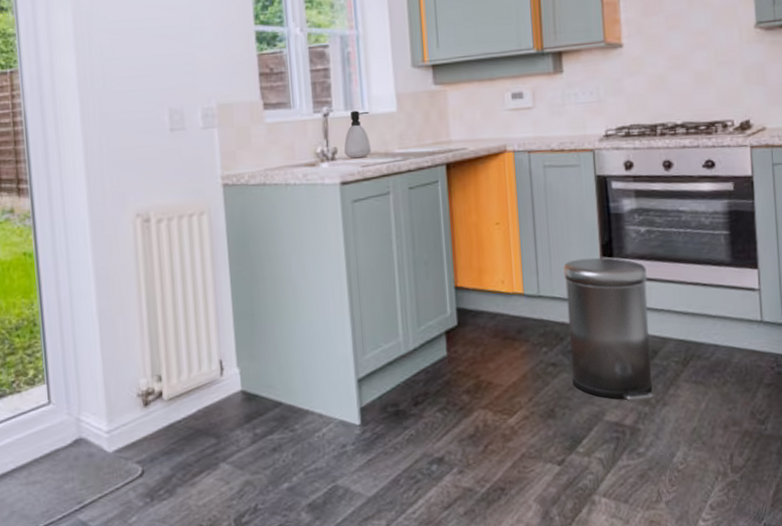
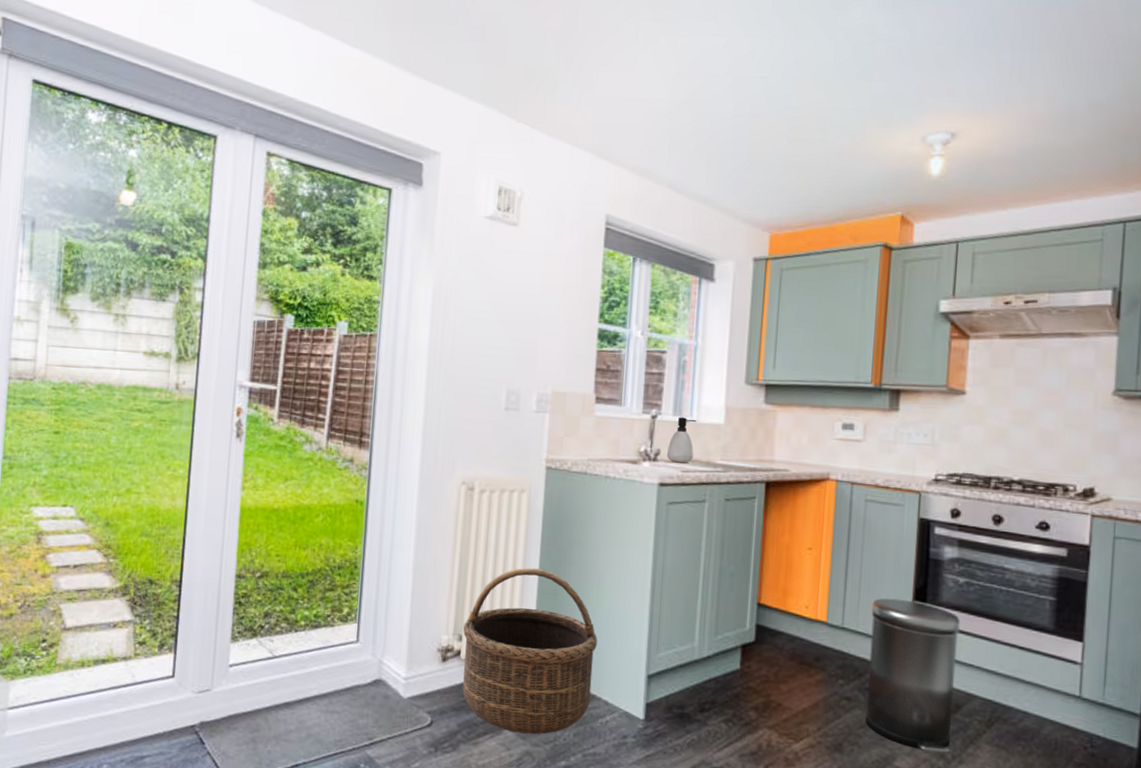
basket: none [161,291,304,465] -> present [463,567,597,735]

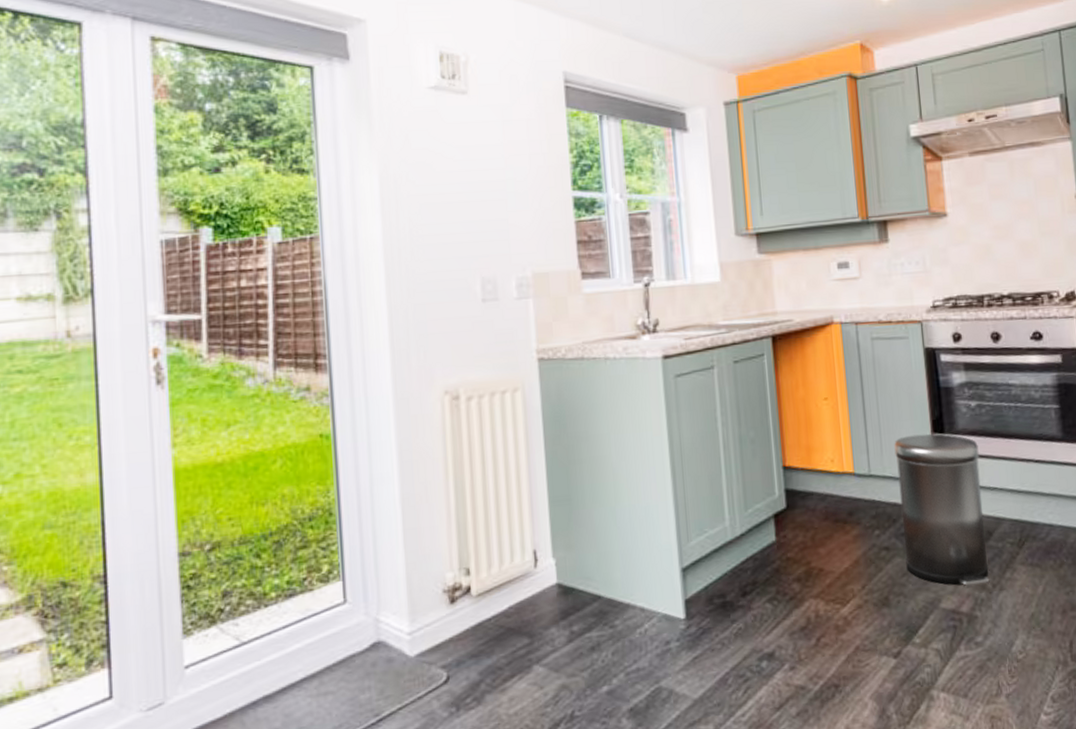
basket: present [463,567,597,735] -> none [470,474,625,667]
soap dispenser: present [667,417,697,464] -> none [666,280,694,332]

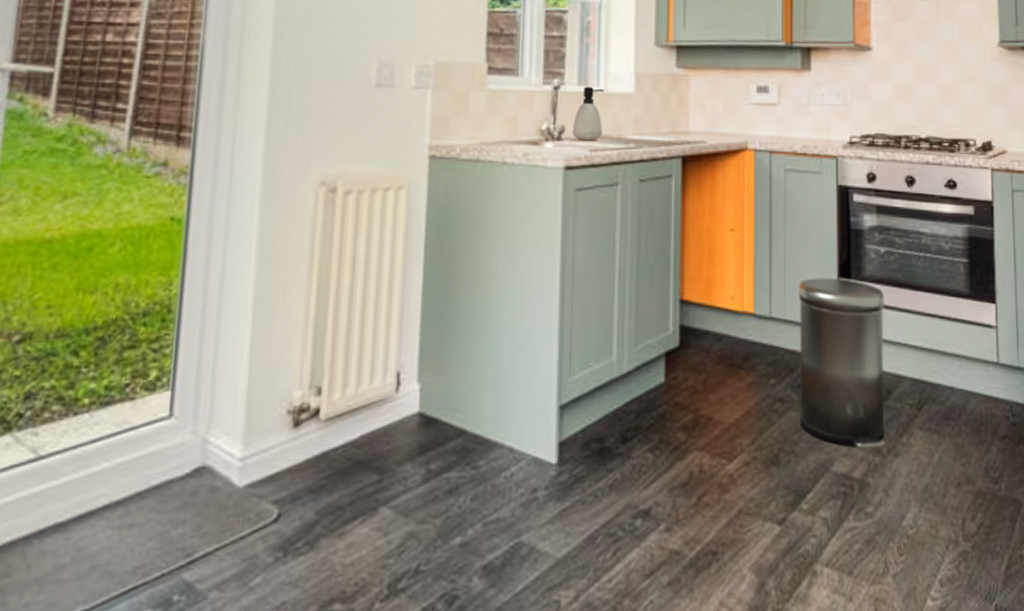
soap dispenser: none [666,280,694,332] -> present [573,86,605,142]

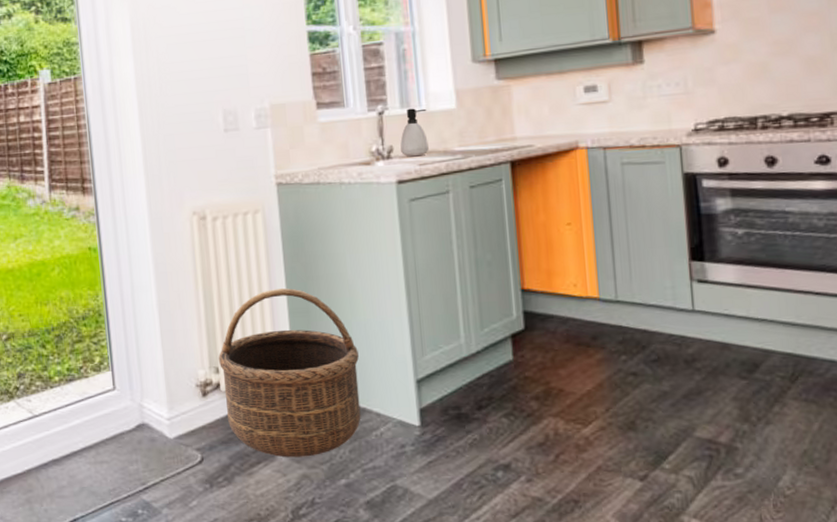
basket: none [323,286,498,510] -> present [219,288,361,458]
pedal bin: present [798,277,885,448] -> none [645,261,754,417]

